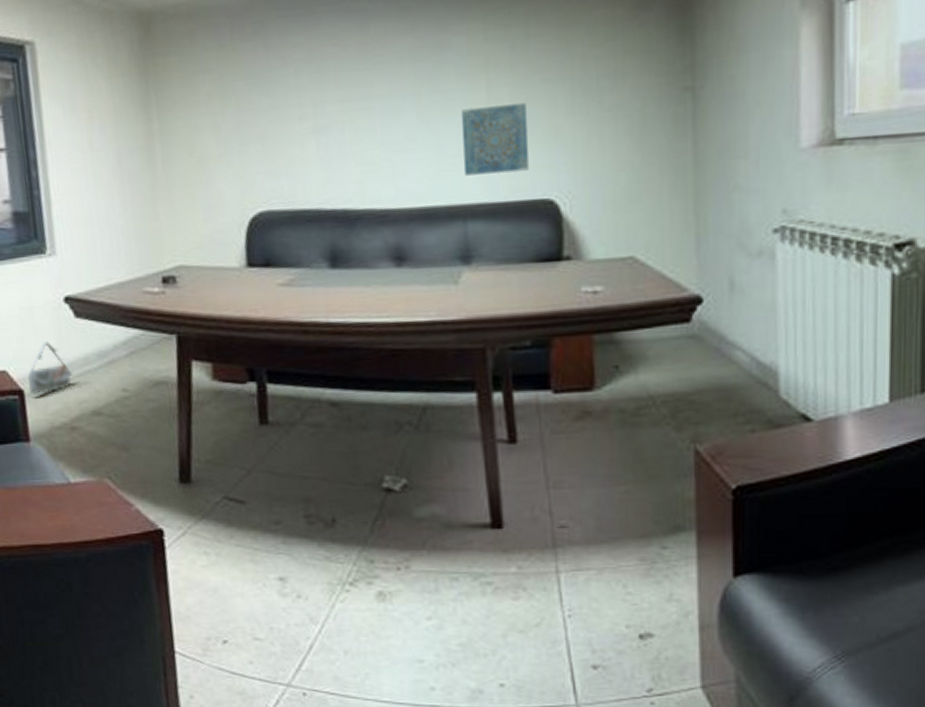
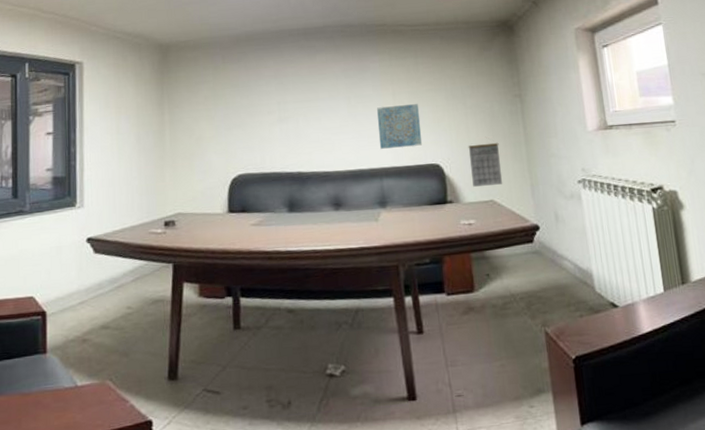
bag: present [28,341,72,394] -> none [50,272,88,314]
calendar: none [600,166,652,236] -> present [468,142,503,187]

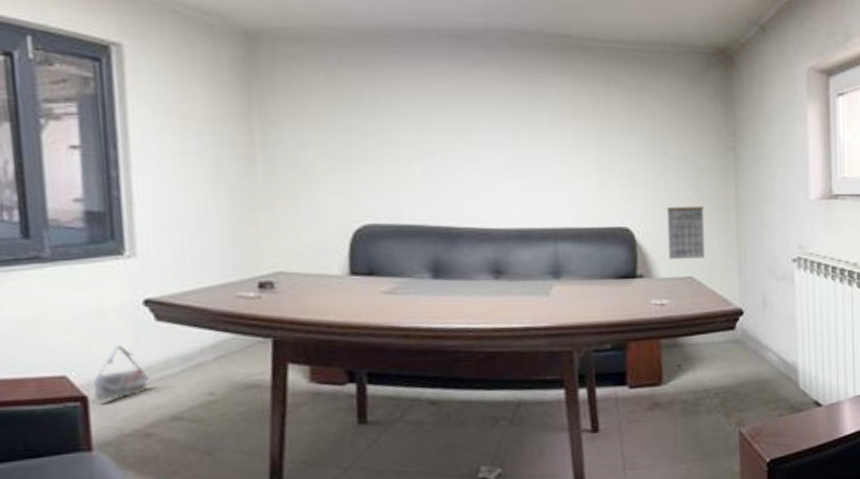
bag: none [50,272,88,314] -> present [94,345,149,400]
wall art: present [377,103,423,149] -> none [554,147,610,204]

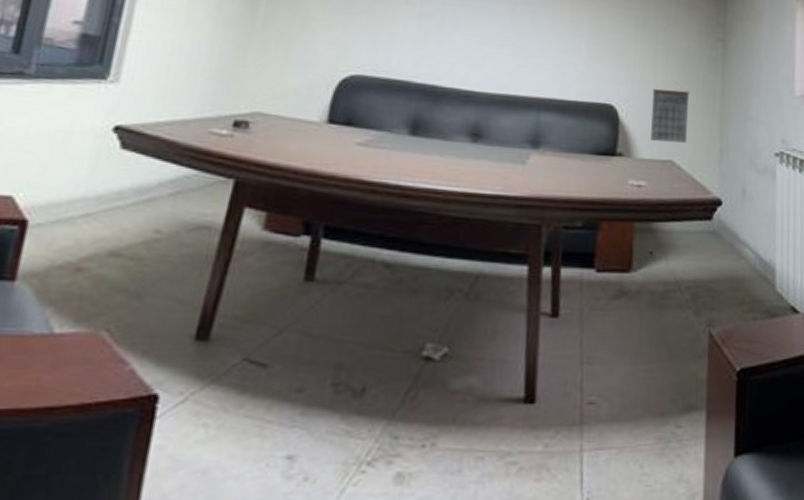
bag: present [94,345,149,400] -> none [35,170,98,227]

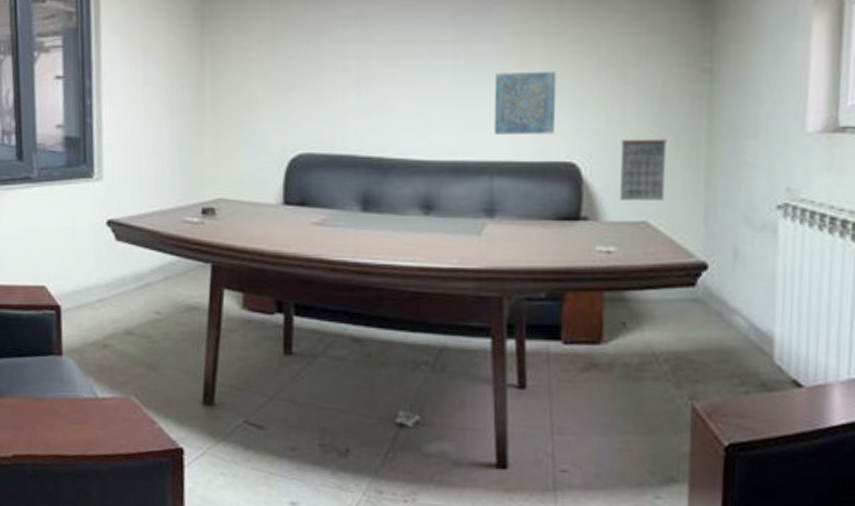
wall art: none [543,22,601,79] -> present [493,70,557,134]

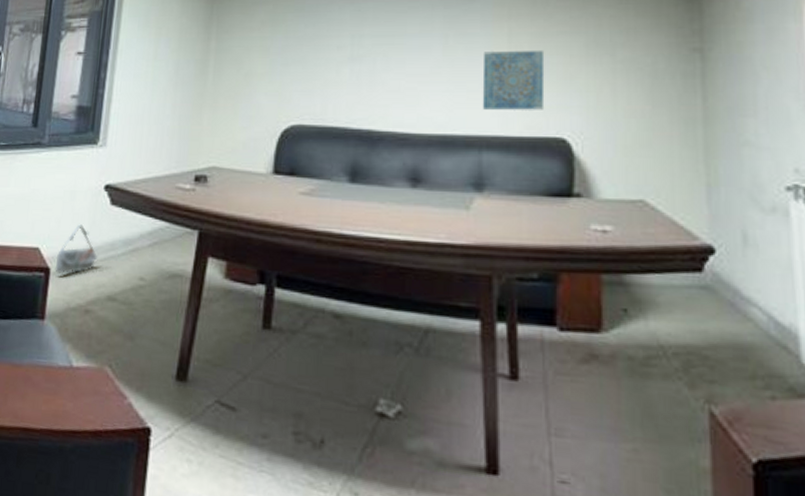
bag: none [65,261,109,311] -> present [55,224,97,274]
calendar: present [620,138,667,200] -> none [612,115,662,179]

